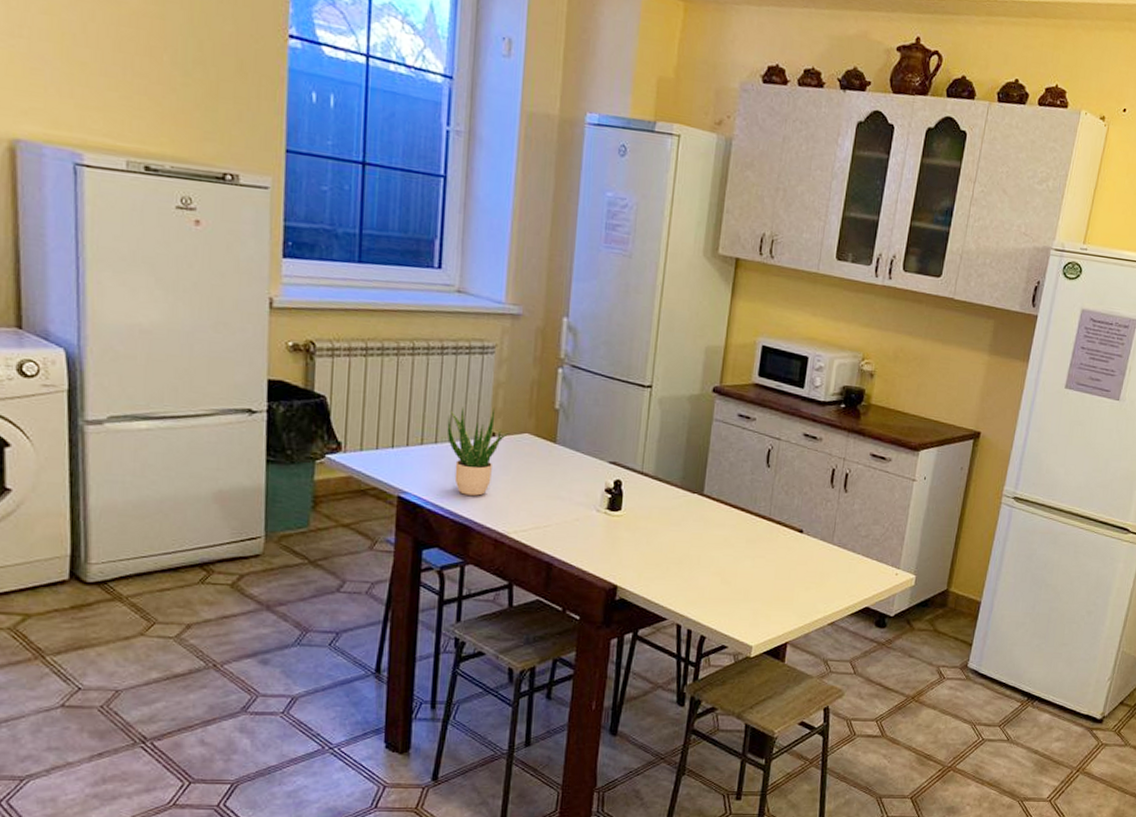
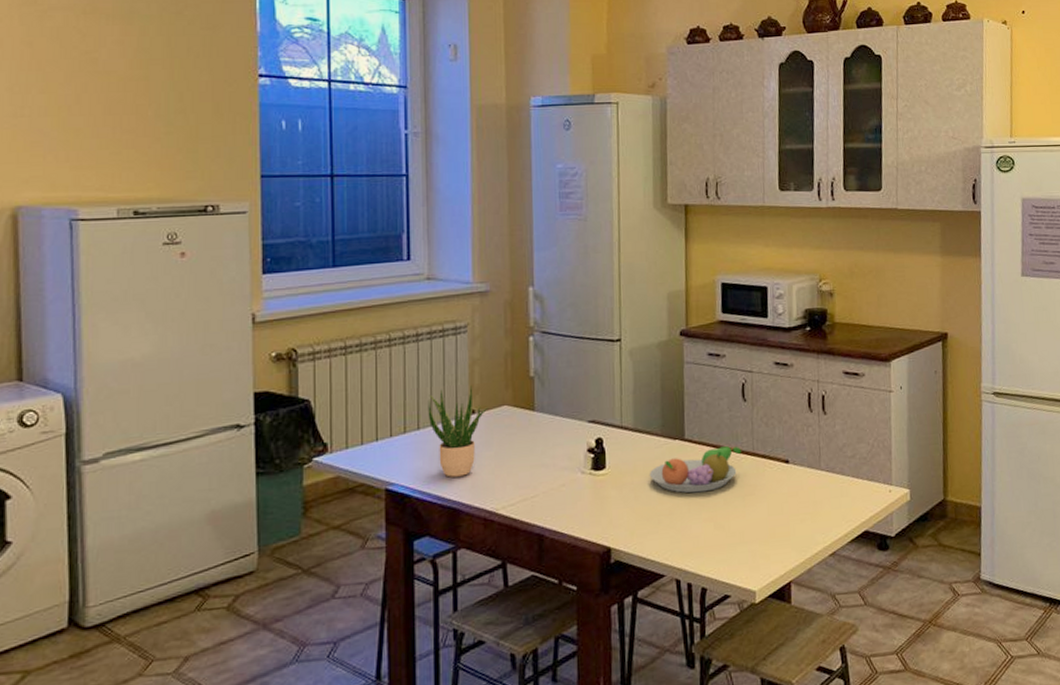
fruit bowl: none [663,507,759,548] -> present [649,446,742,493]

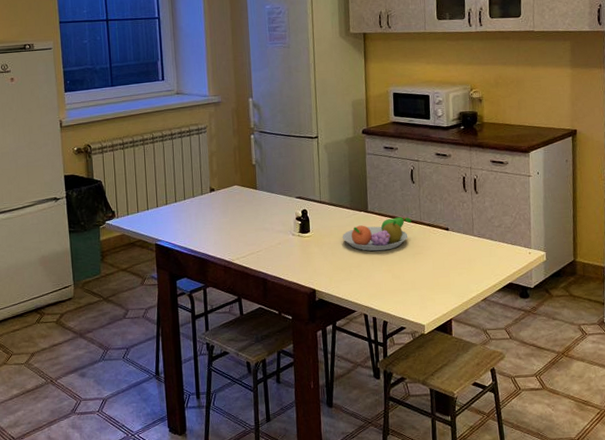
potted plant: present [427,385,488,477] -> none [181,171,224,237]

